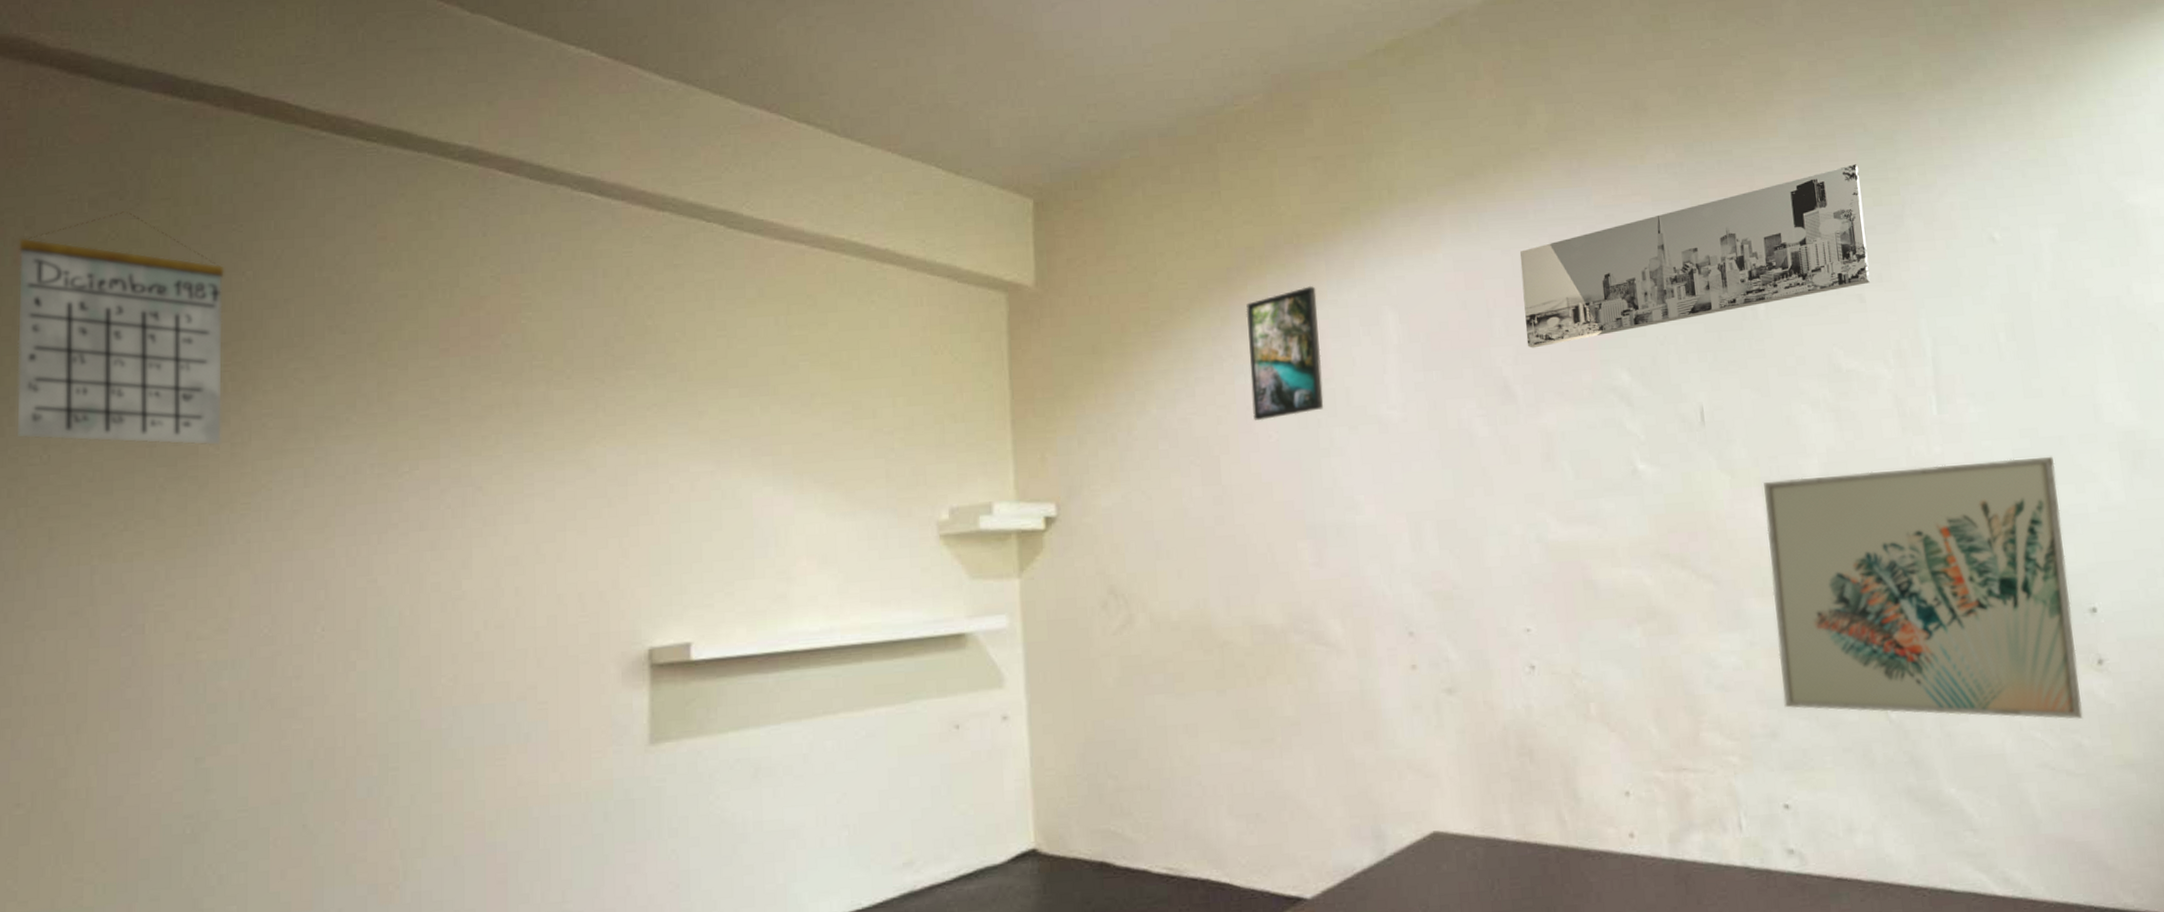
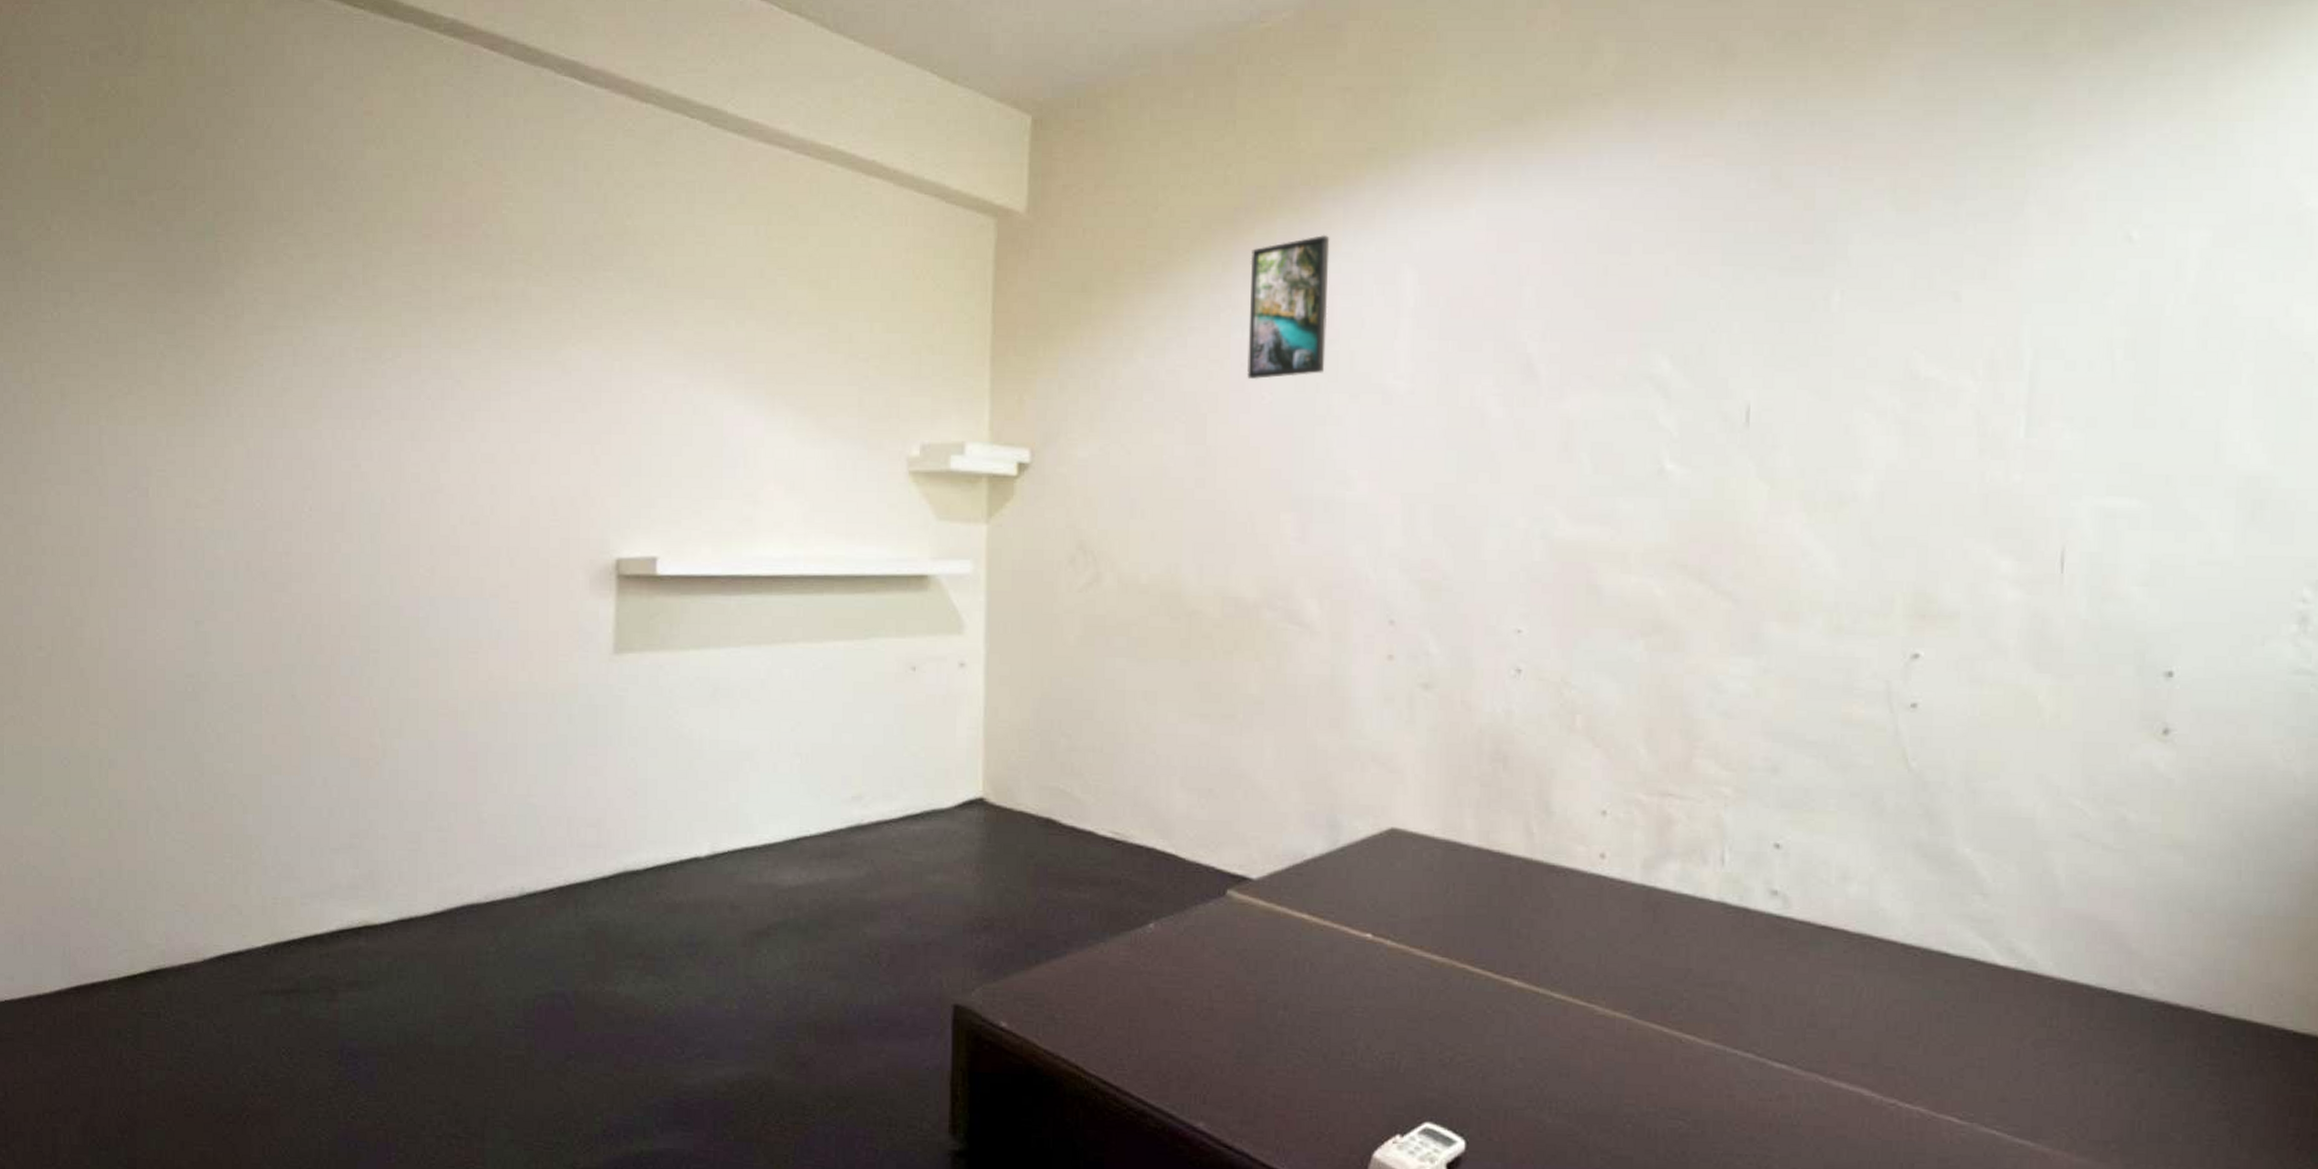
calendar: present [16,211,226,446] -> none [25,67,219,317]
wall art: present [1519,164,1871,348] -> none [1559,137,1980,324]
wall art: present [1764,456,2083,719] -> none [1792,495,2155,791]

